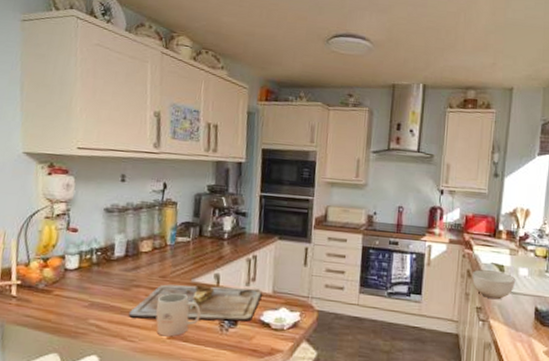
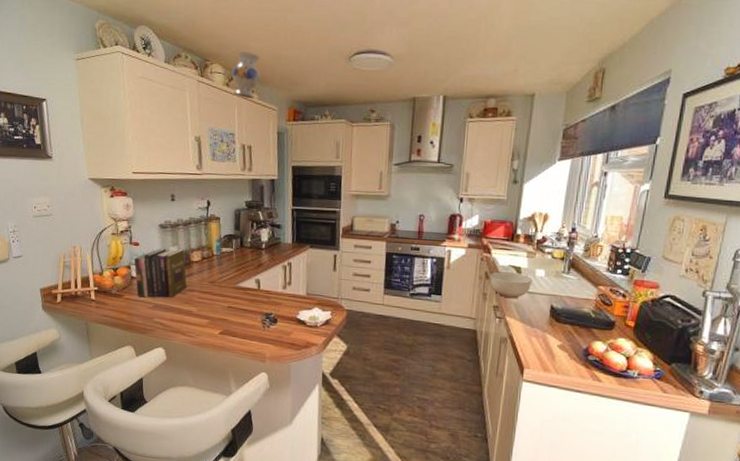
books: none [69,236,133,295] -> present [133,248,187,298]
cutting board: present [128,284,262,322] -> none [185,288,297,320]
mug: present [155,292,201,337] -> none [207,295,246,333]
vase: none [200,25,233,75] -> present [231,51,261,99]

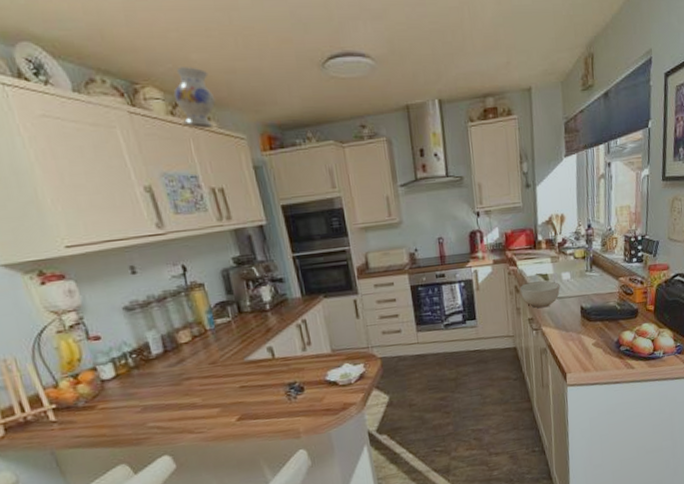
books: present [133,248,187,298] -> none [98,332,181,403]

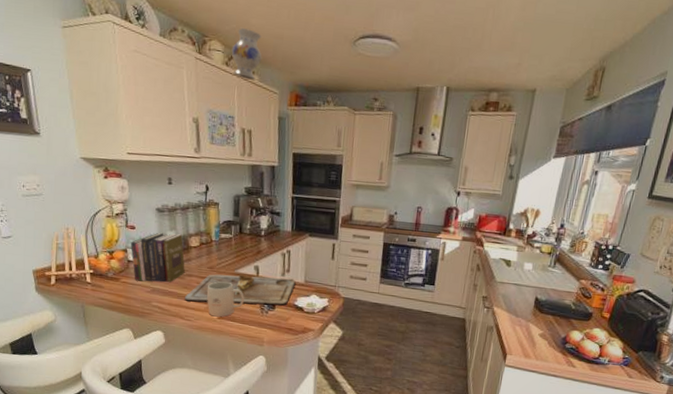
books: none [98,332,181,403] -> present [130,232,185,283]
cutting board: none [187,351,322,411] -> present [184,274,296,306]
mug: none [213,373,265,420] -> present [206,281,244,317]
bowl: present [519,280,561,309] -> none [481,264,521,290]

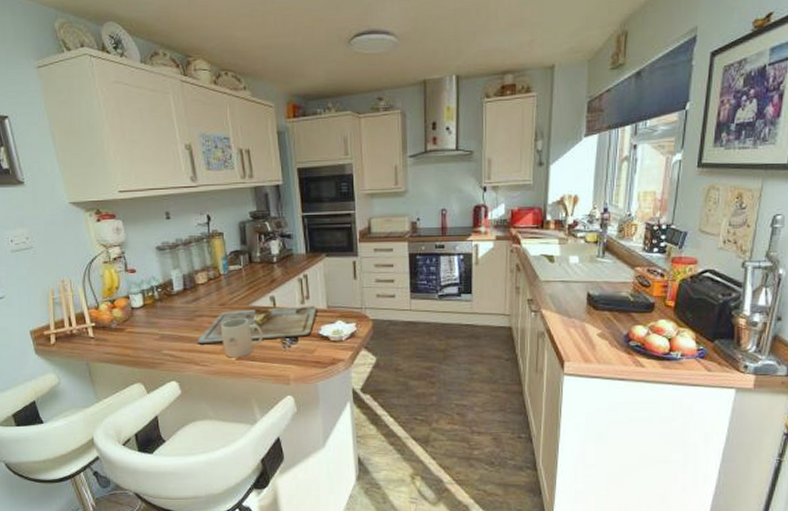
books: present [130,232,185,283] -> none [132,272,195,329]
vase: present [231,28,262,80] -> none [218,43,252,96]

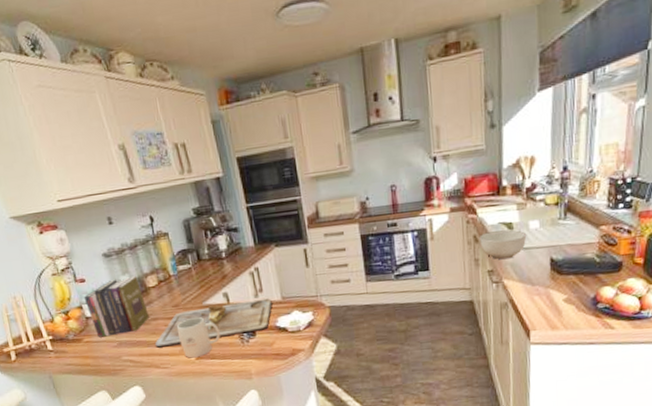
books: none [132,272,195,329] -> present [83,276,149,338]
bowl: none [521,262,567,290] -> present [478,229,527,260]

